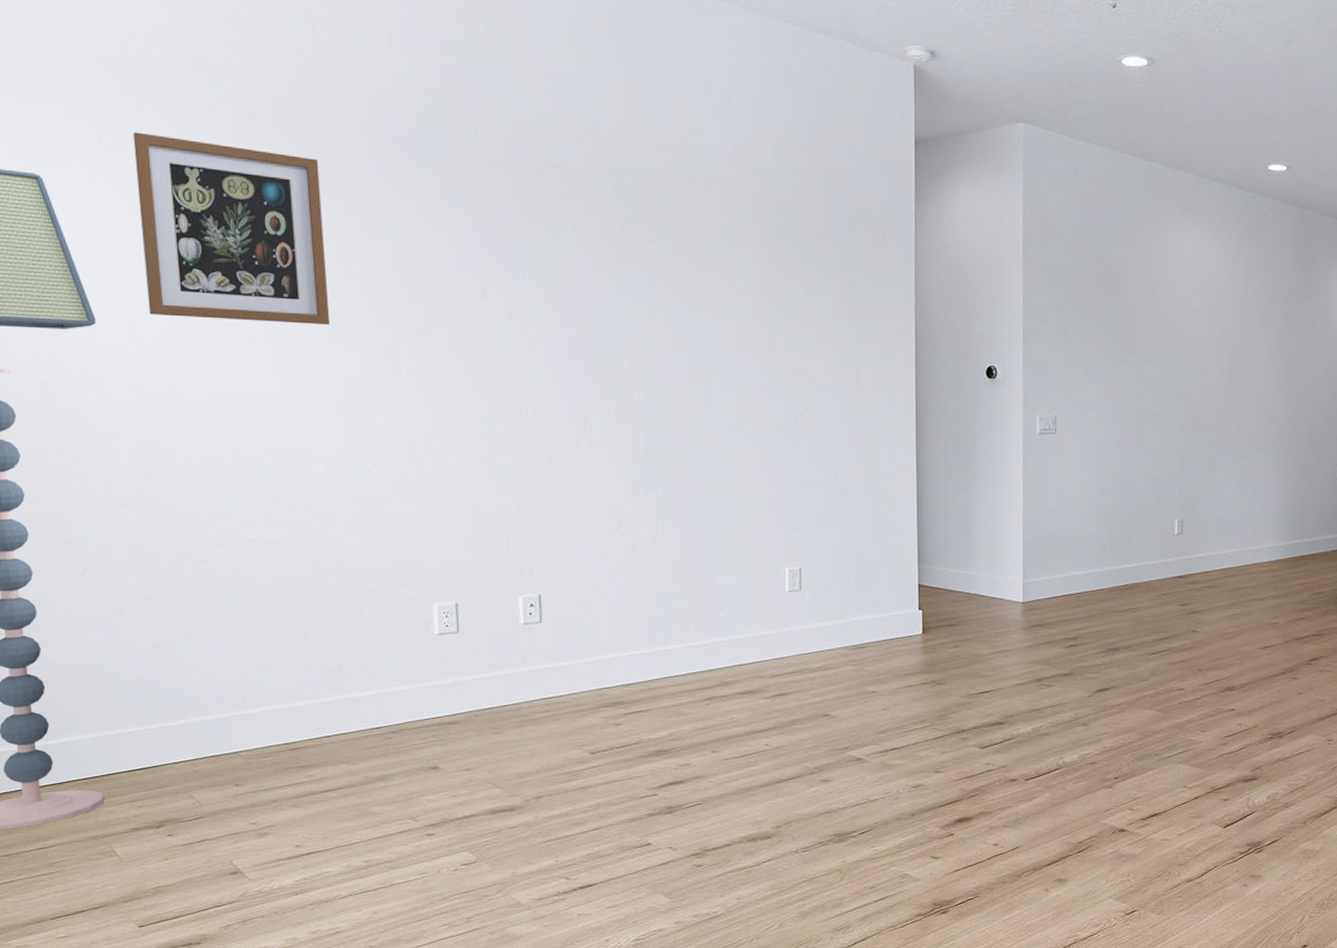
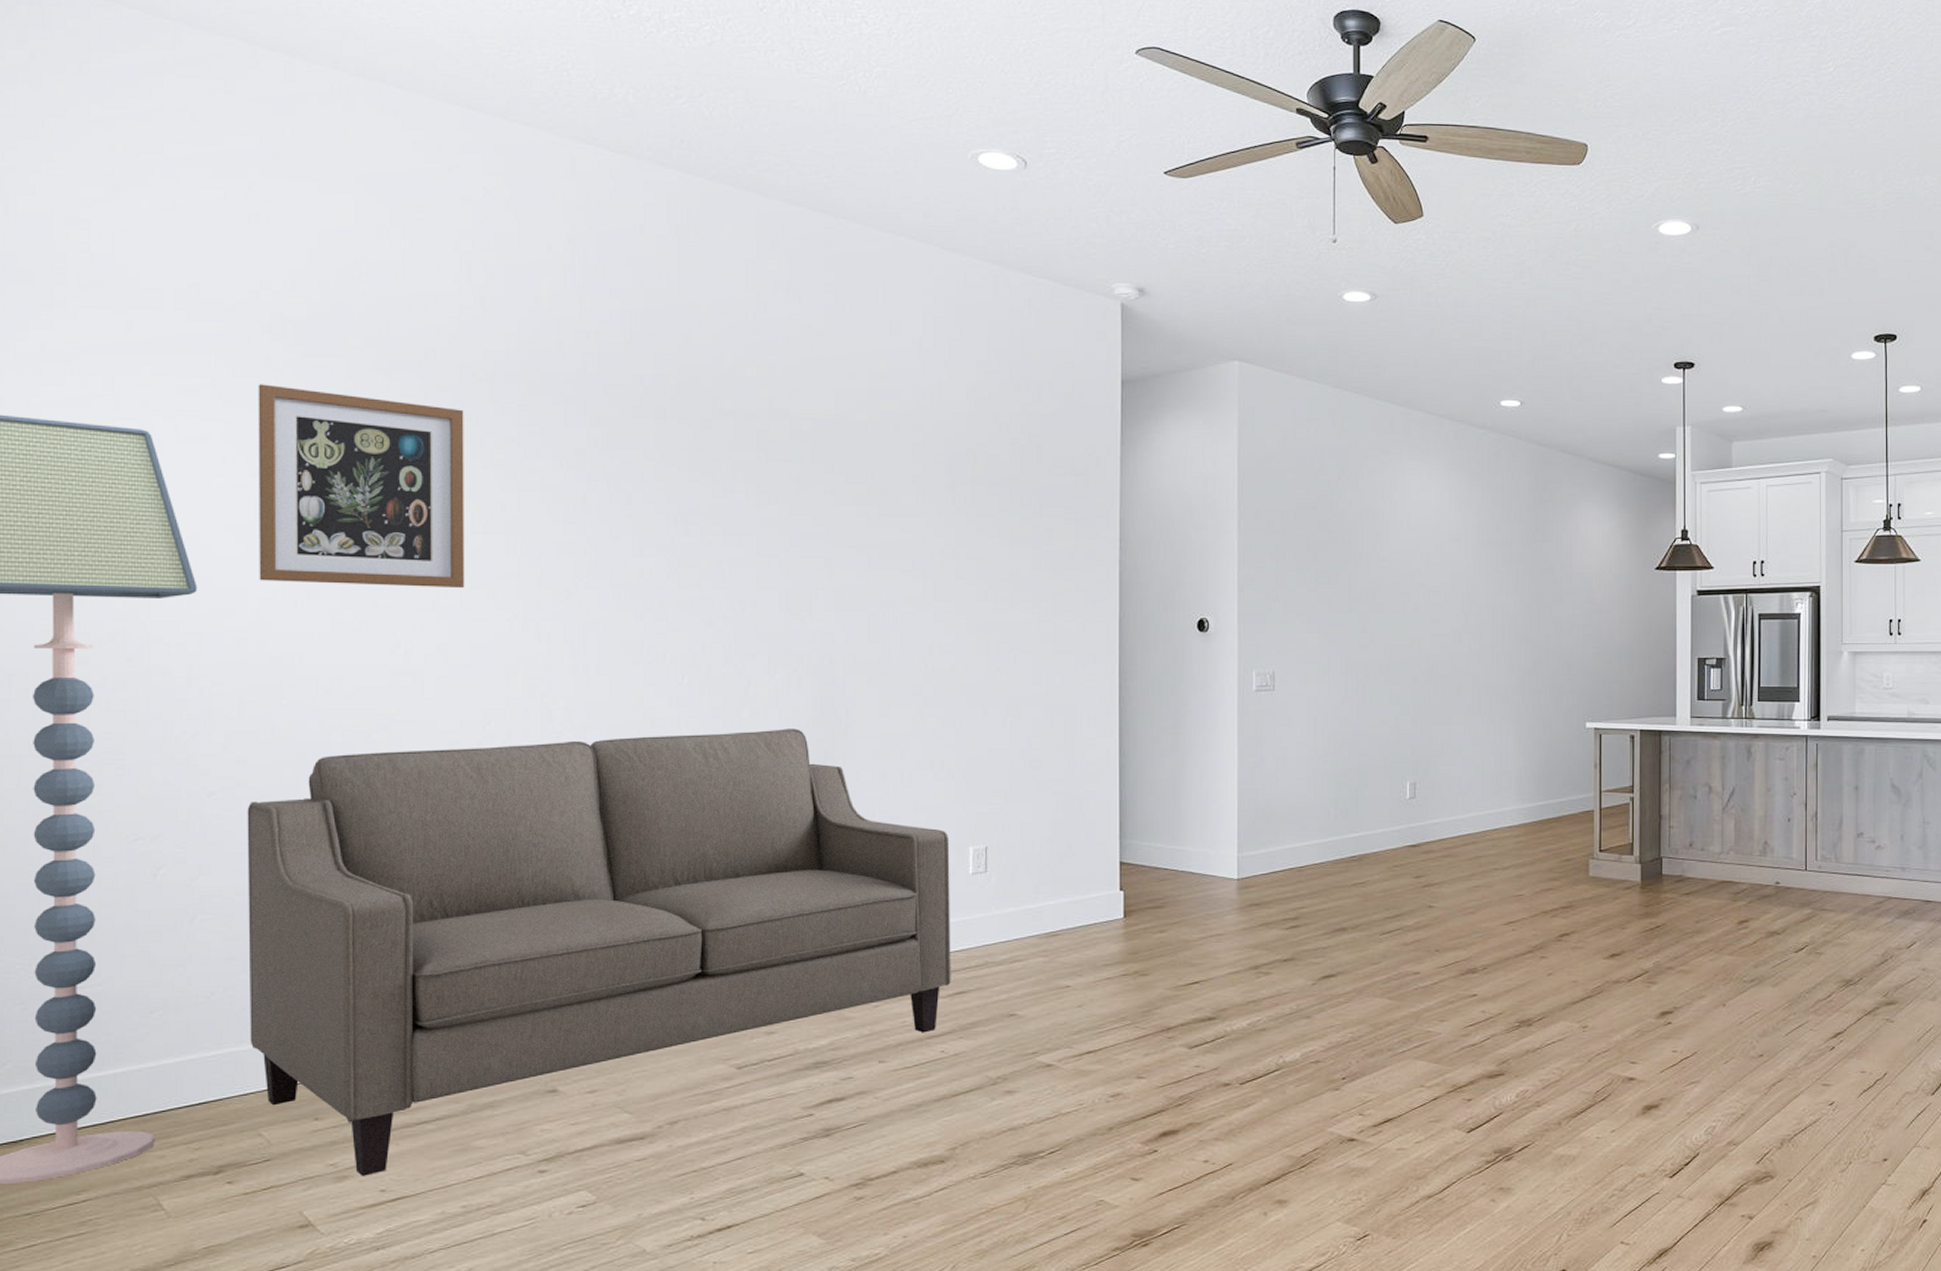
sofa: none [156,458,773,833] -> present [247,729,951,1176]

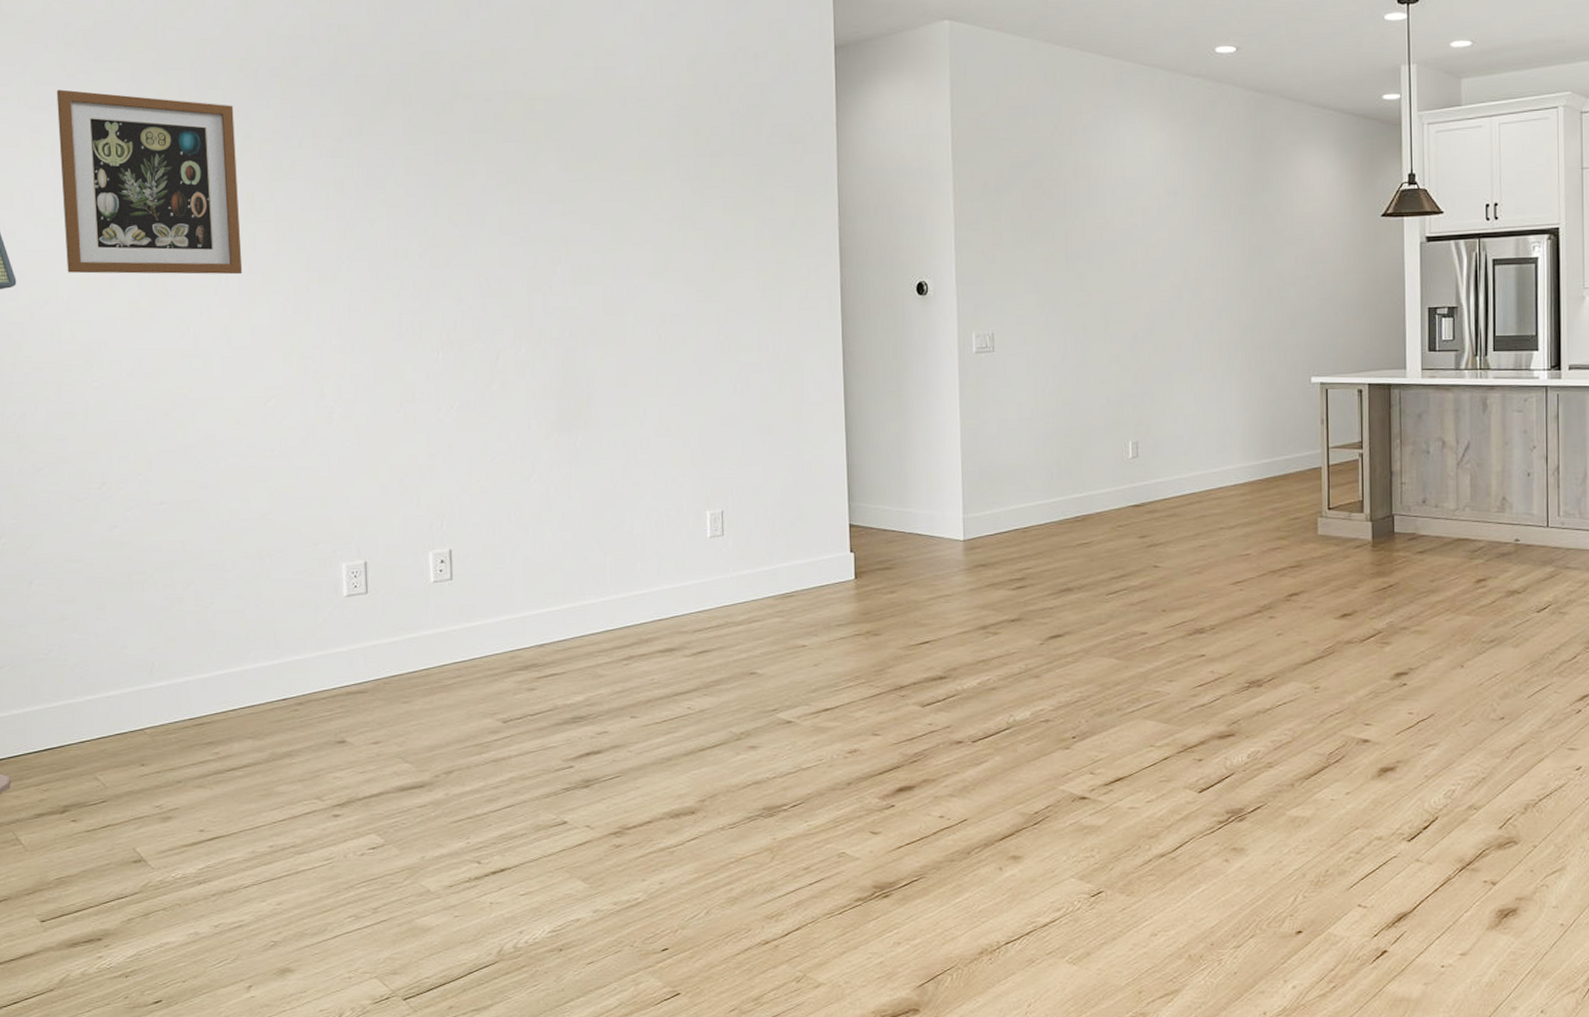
sofa: present [247,729,951,1176] -> none [69,399,695,817]

